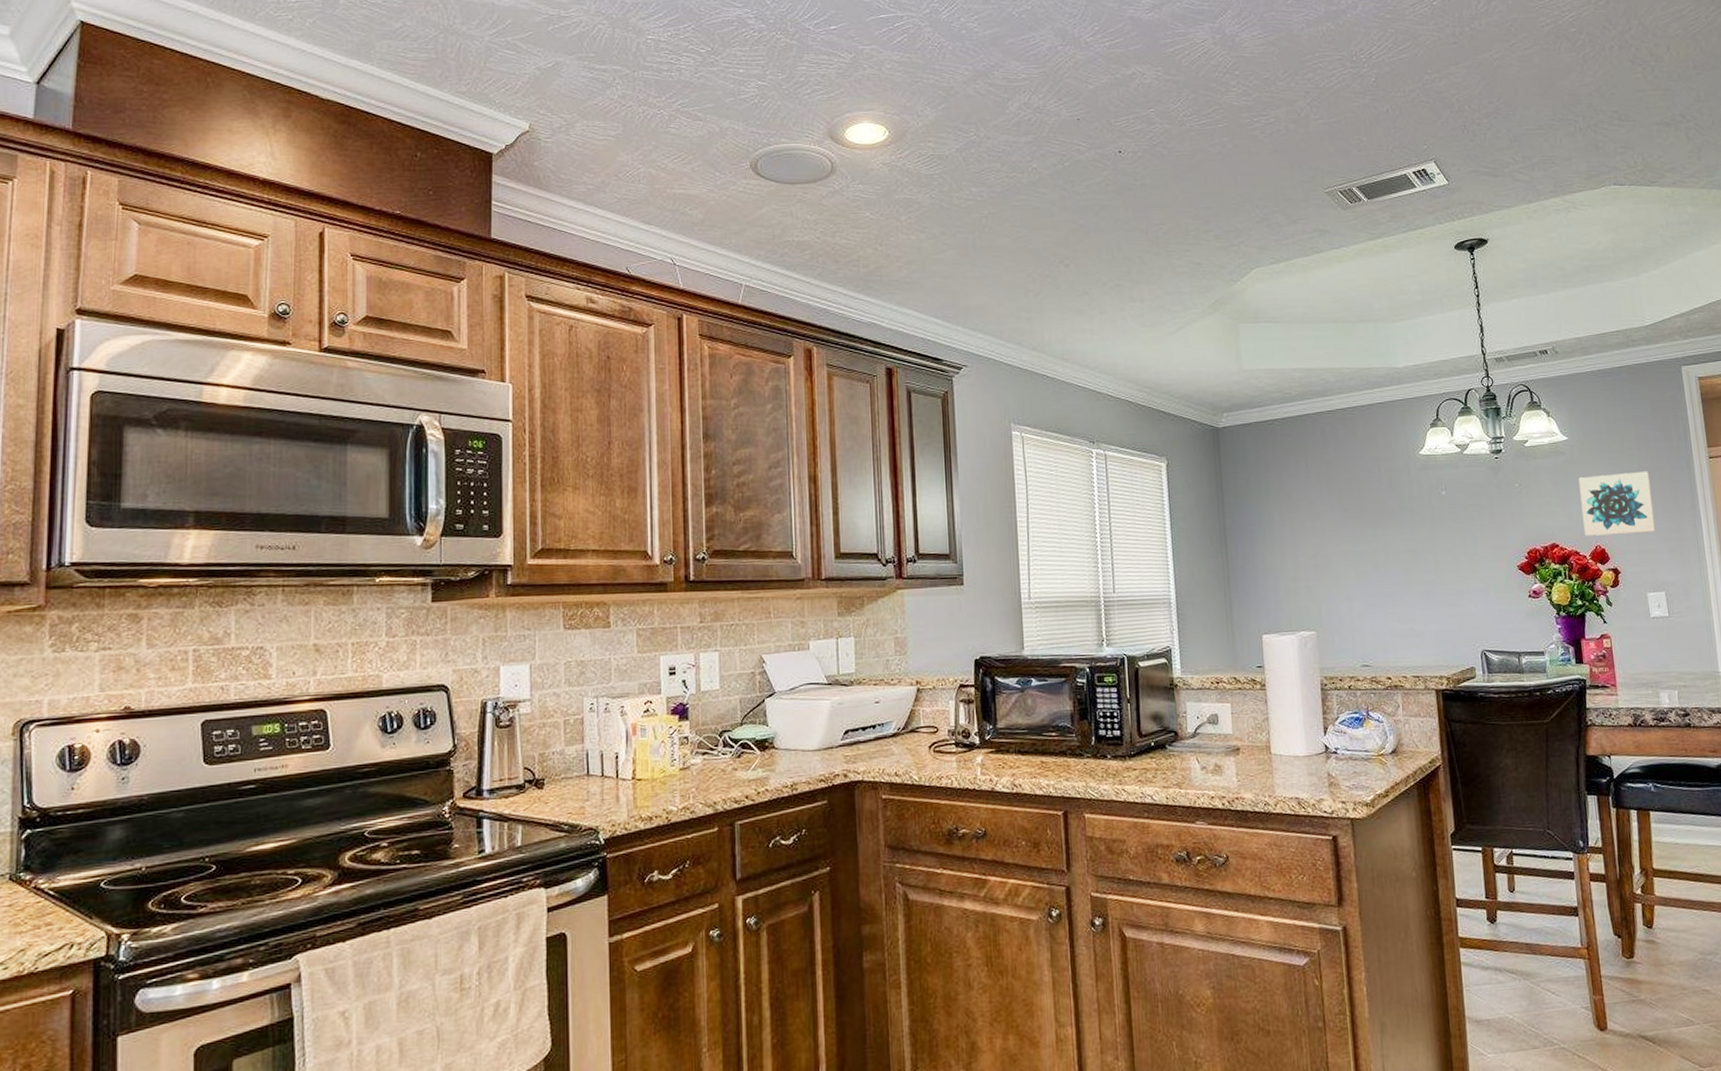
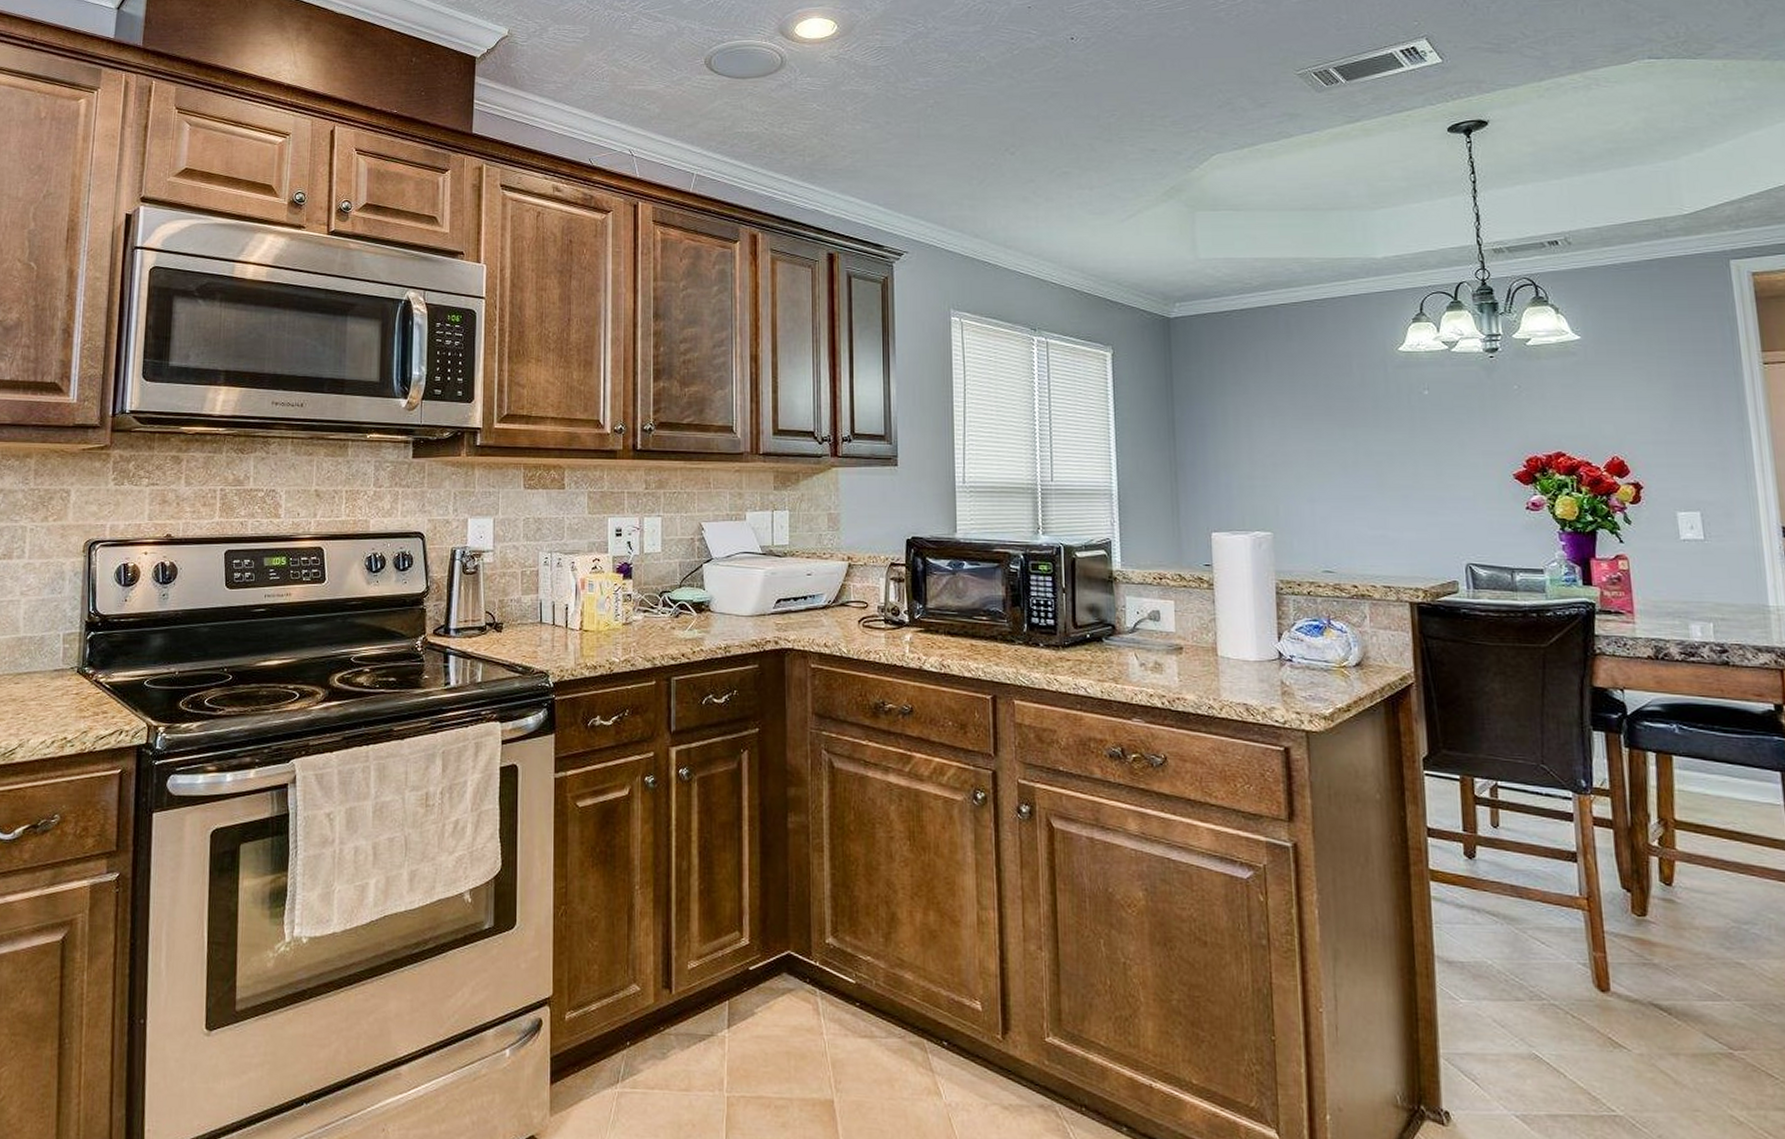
wall art: present [1578,471,1656,536] -> none [1592,376,1691,446]

